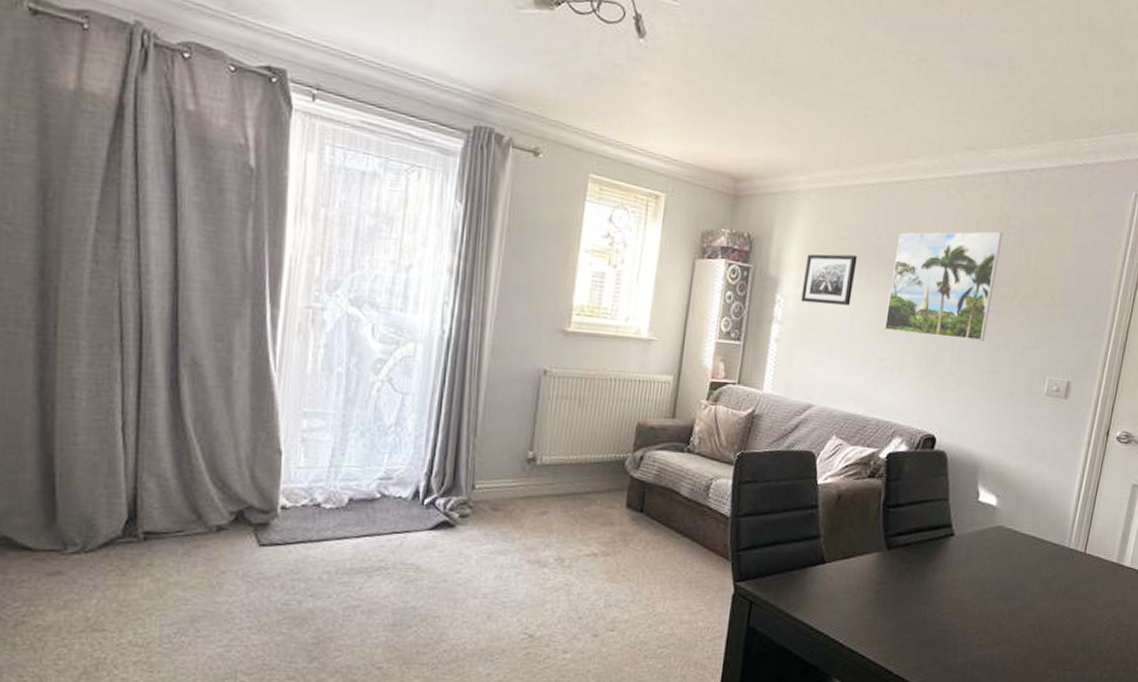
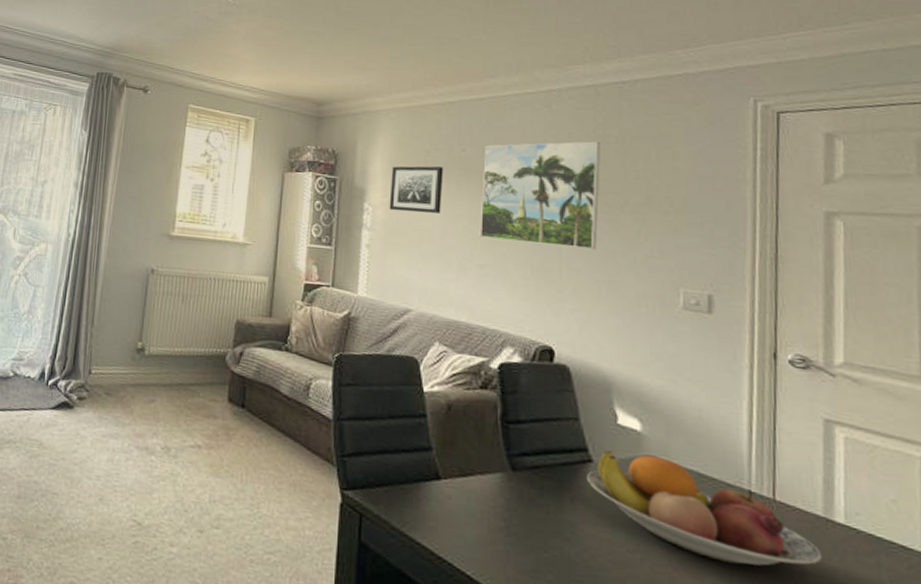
fruit bowl: none [947,525,1110,607] -> present [587,450,822,566]

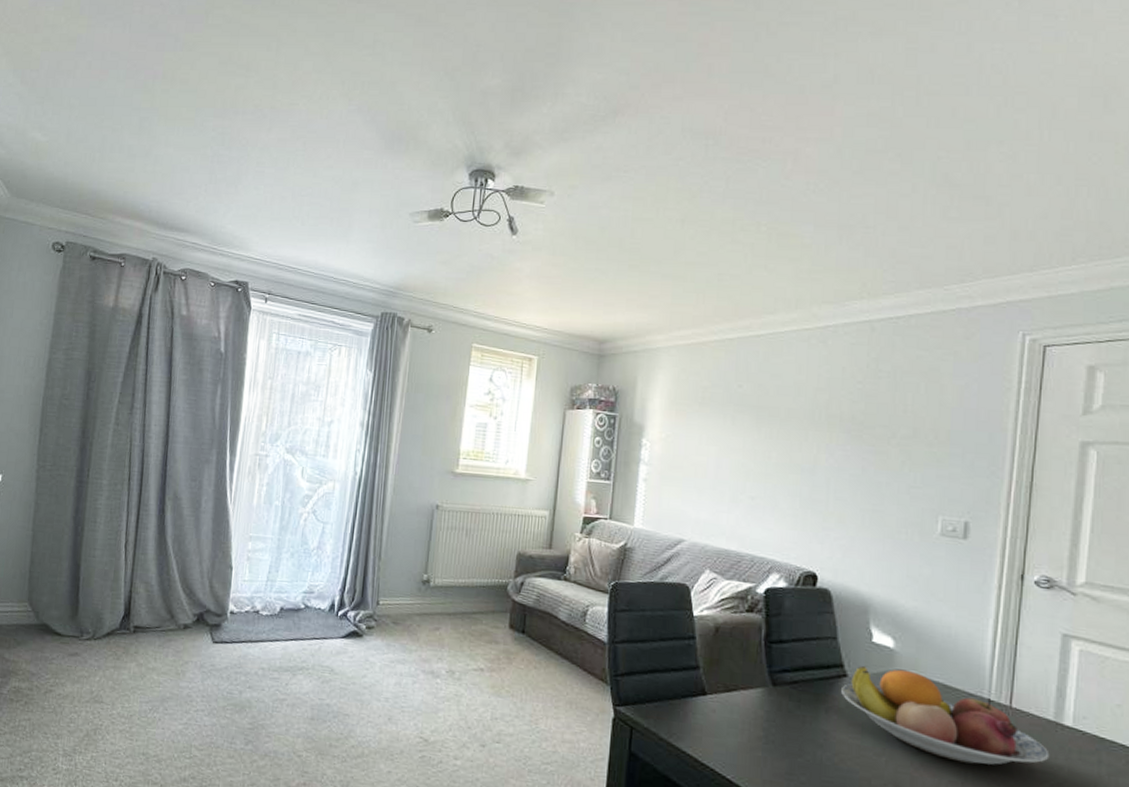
wall art: present [389,166,444,214] -> none [666,402,720,448]
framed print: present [479,141,600,250] -> none [752,376,872,481]

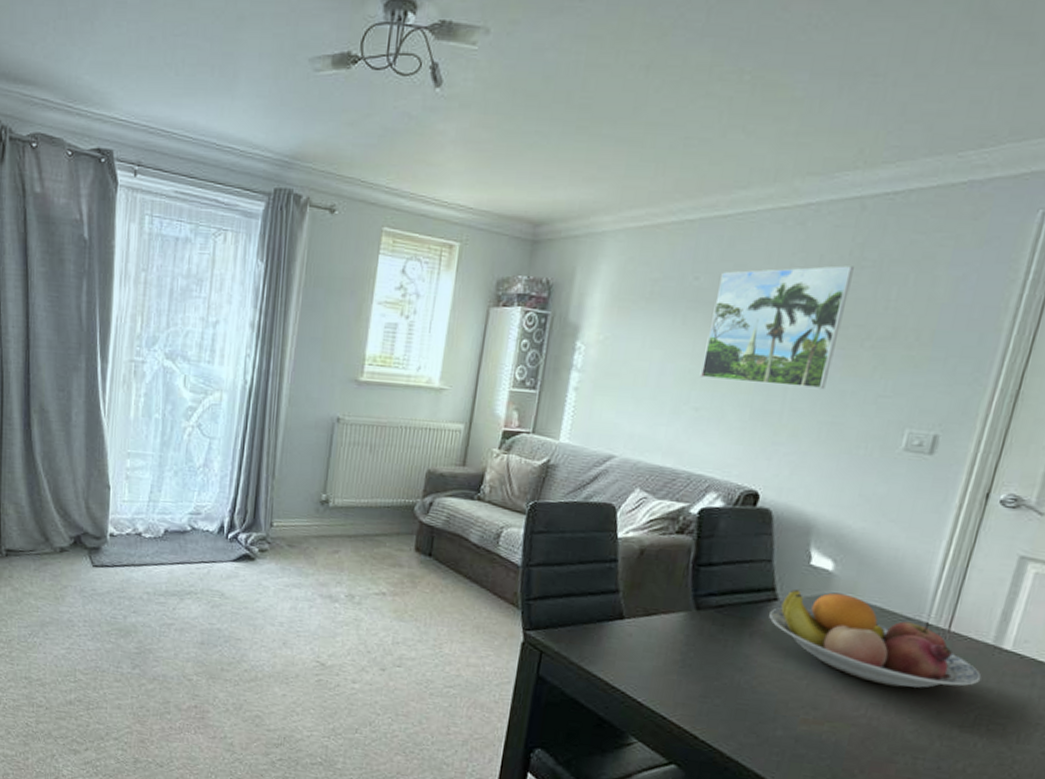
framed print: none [752,376,872,481] -> present [699,265,854,390]

